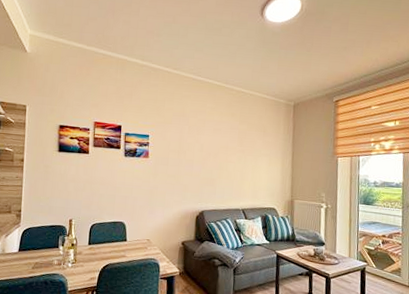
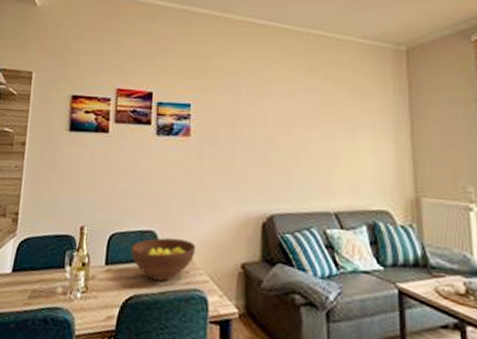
fruit bowl: none [107,226,152,254] -> present [131,237,196,282]

